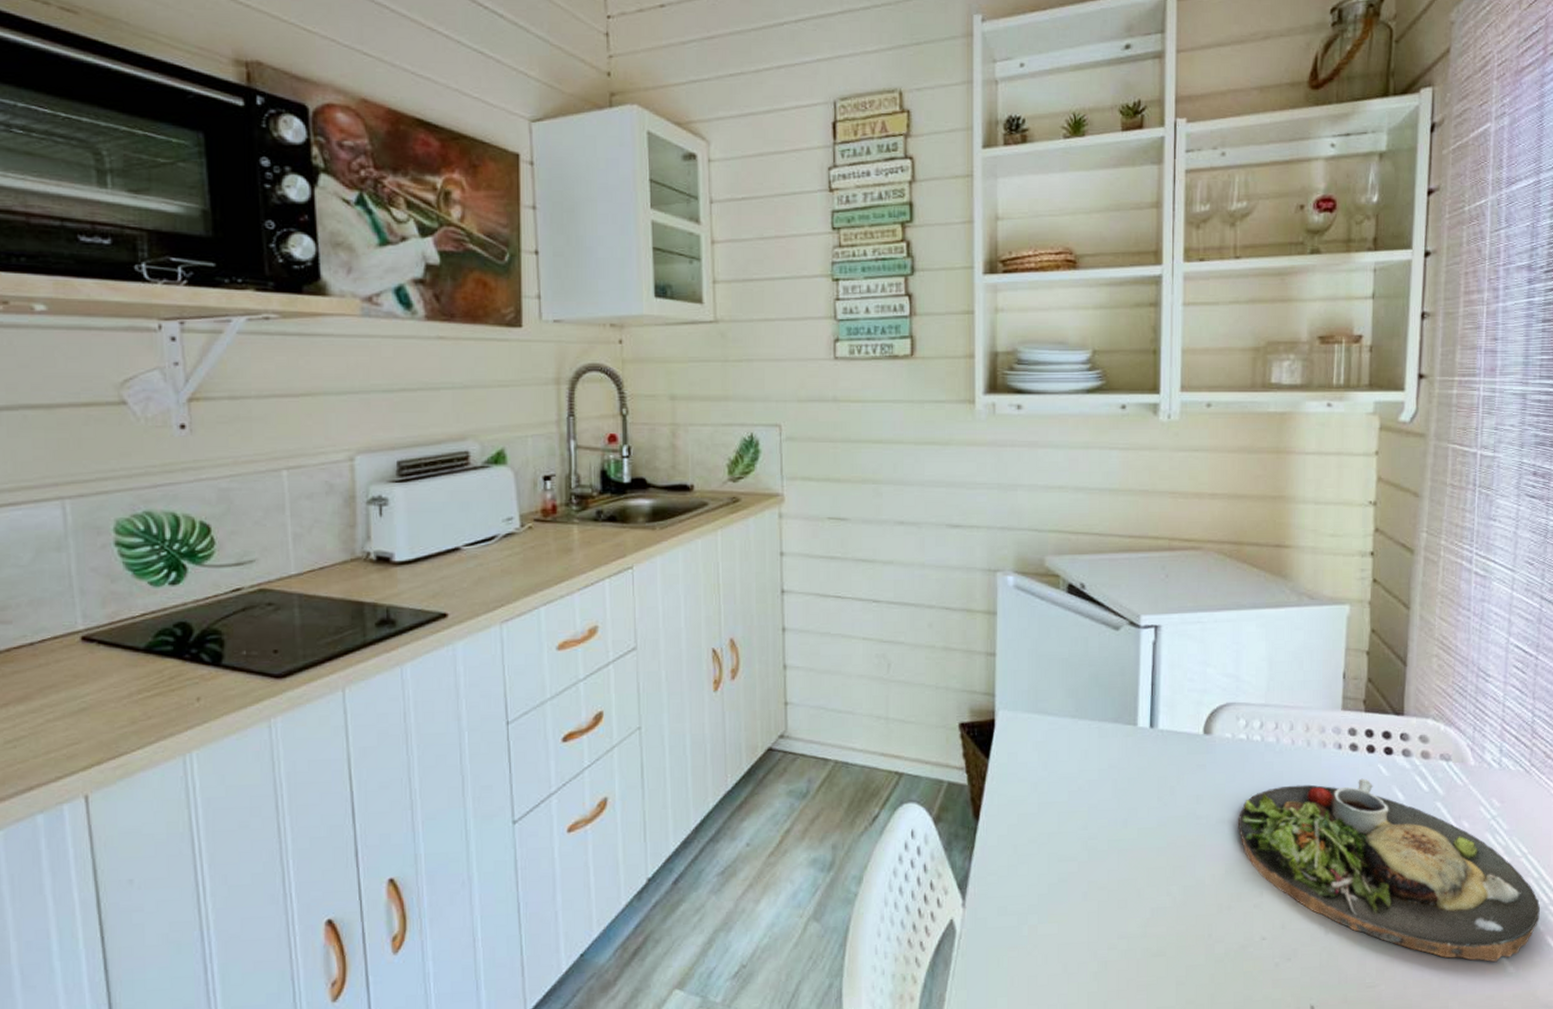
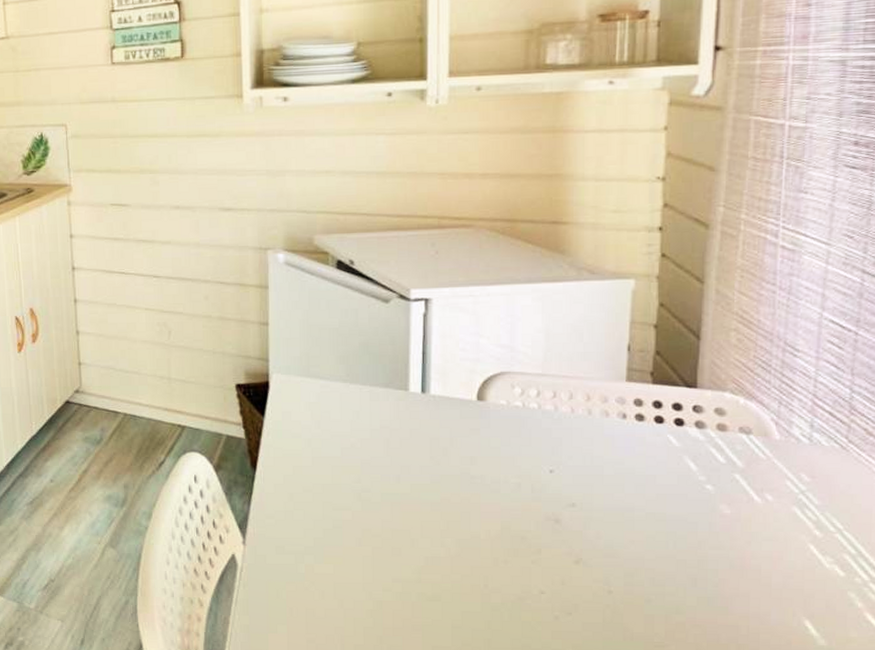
dinner plate: present [1238,778,1540,963] -> none [515,447,858,634]

